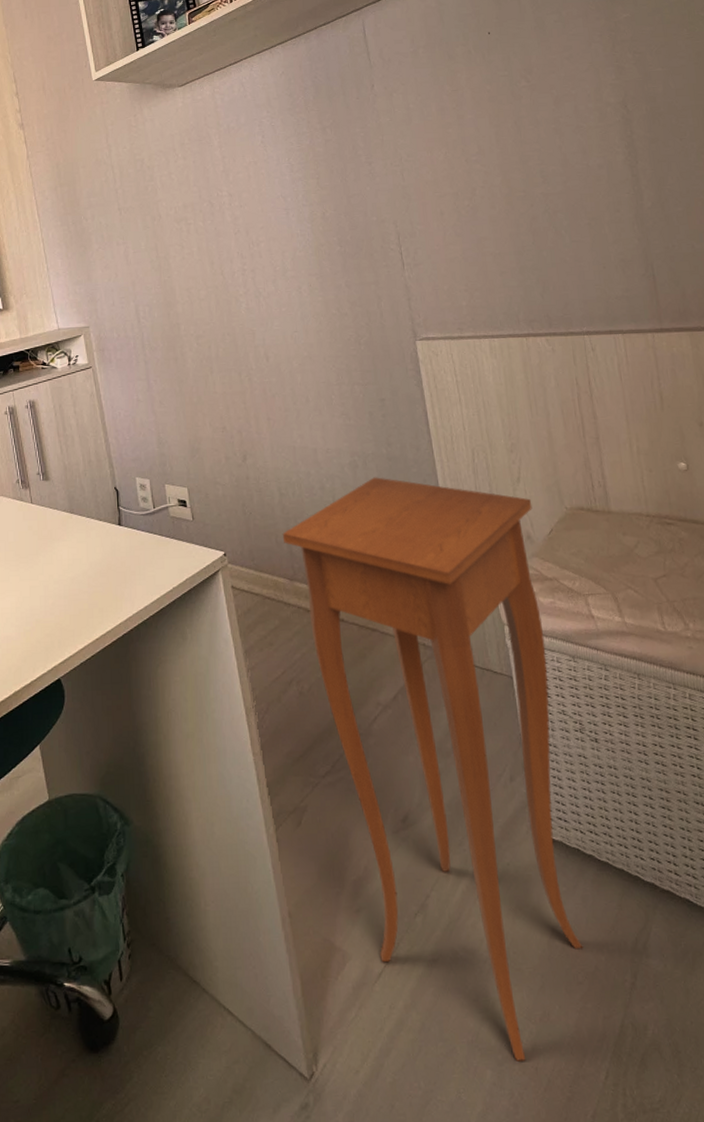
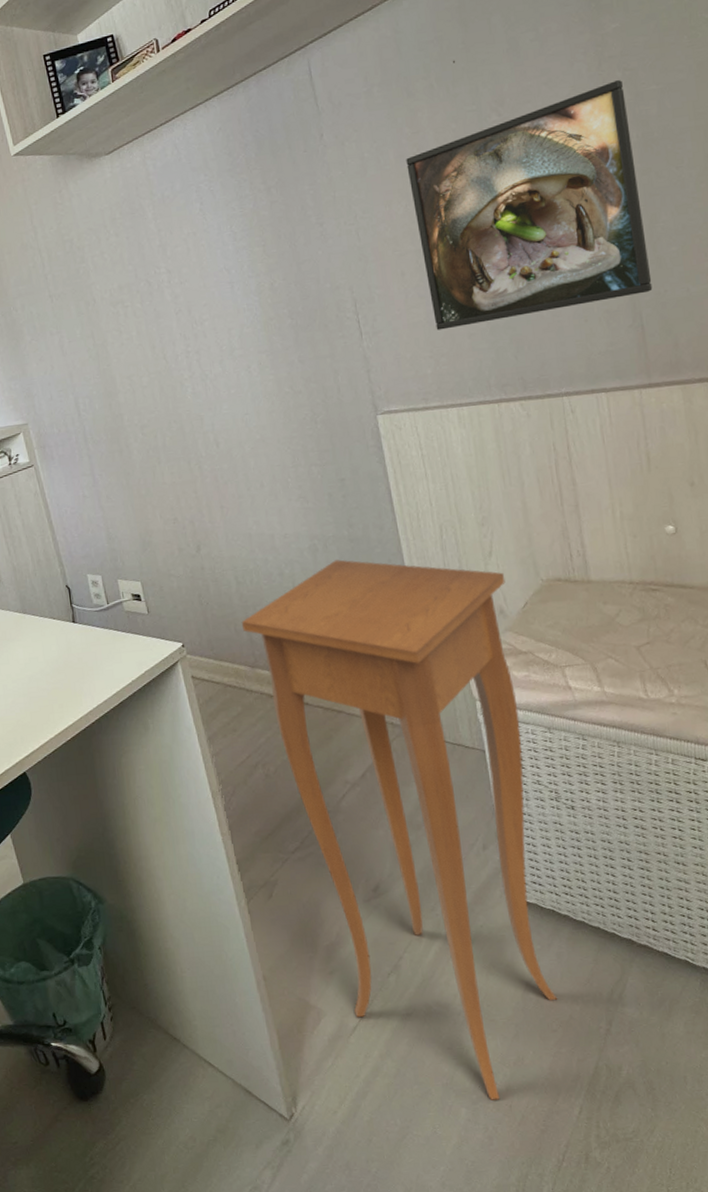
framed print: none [446,61,662,267] -> present [406,80,653,330]

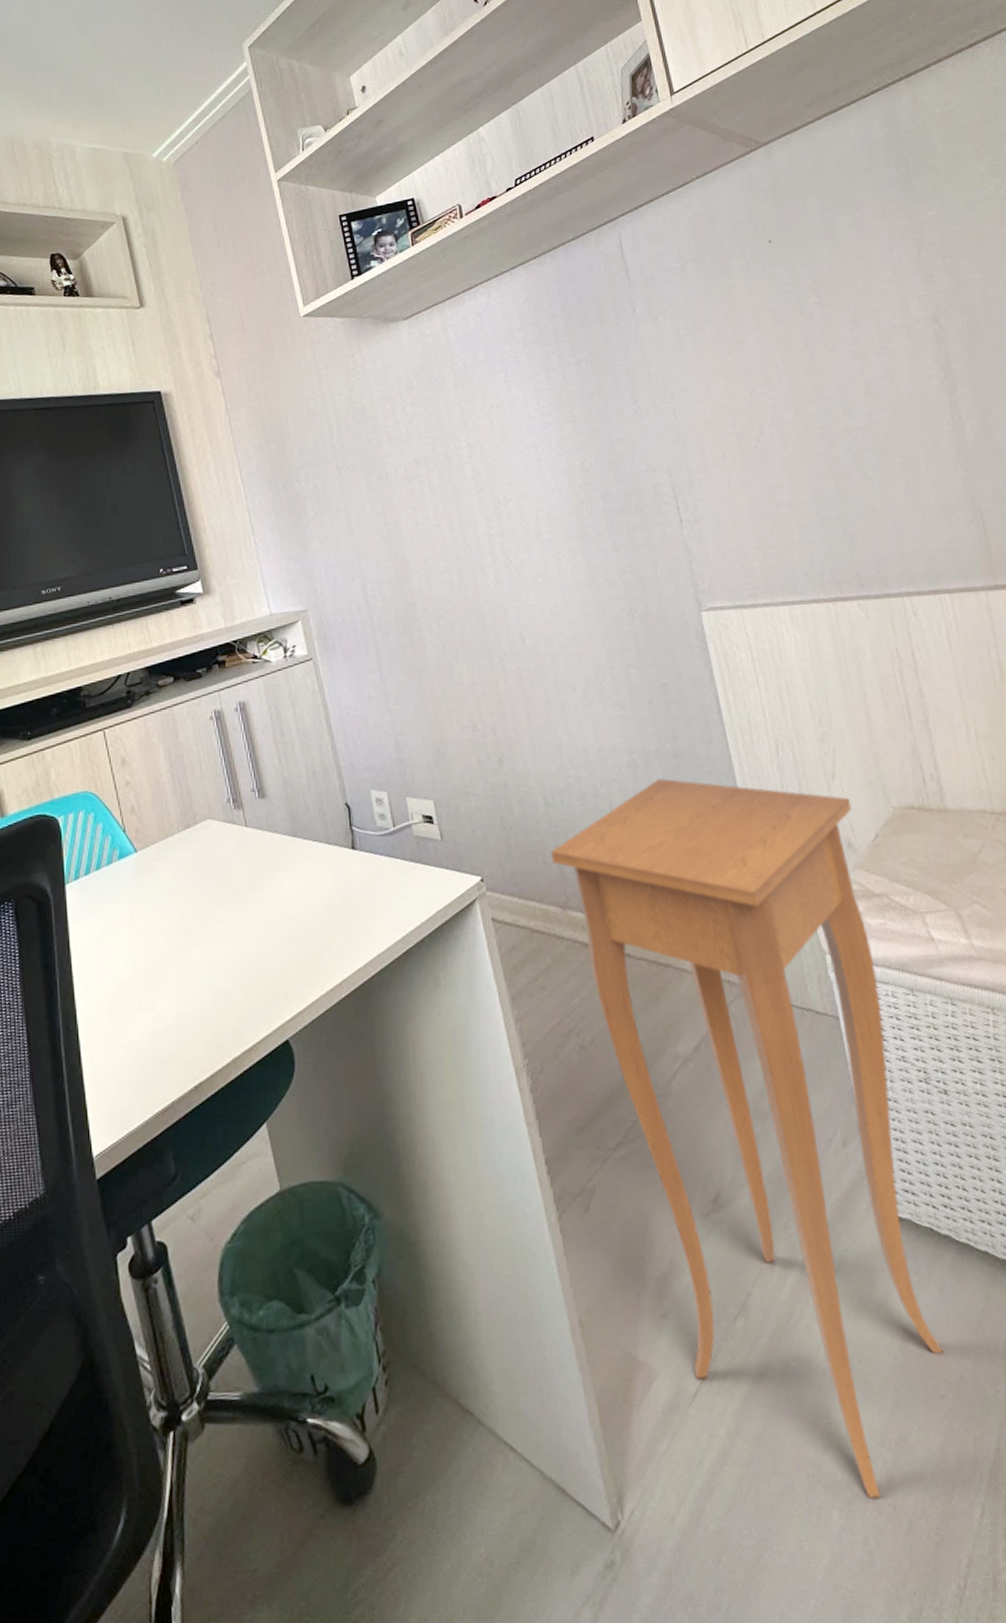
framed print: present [406,80,653,330] -> none [723,267,991,520]

